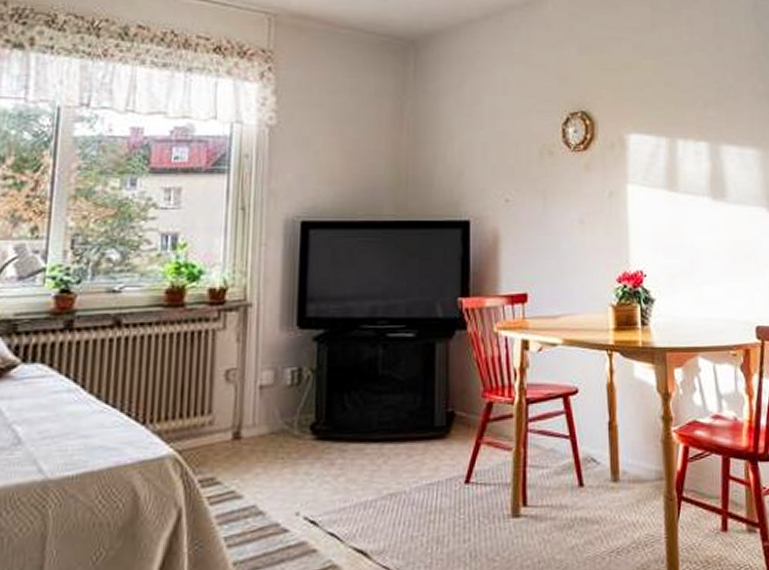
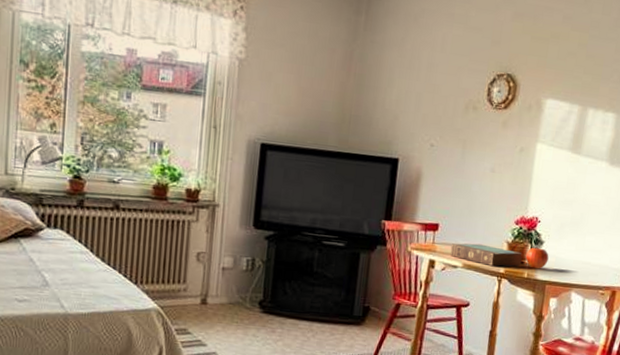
book: none [545,312,633,339] -> present [450,243,523,267]
fruit: none [636,307,664,334] -> present [525,247,549,269]

